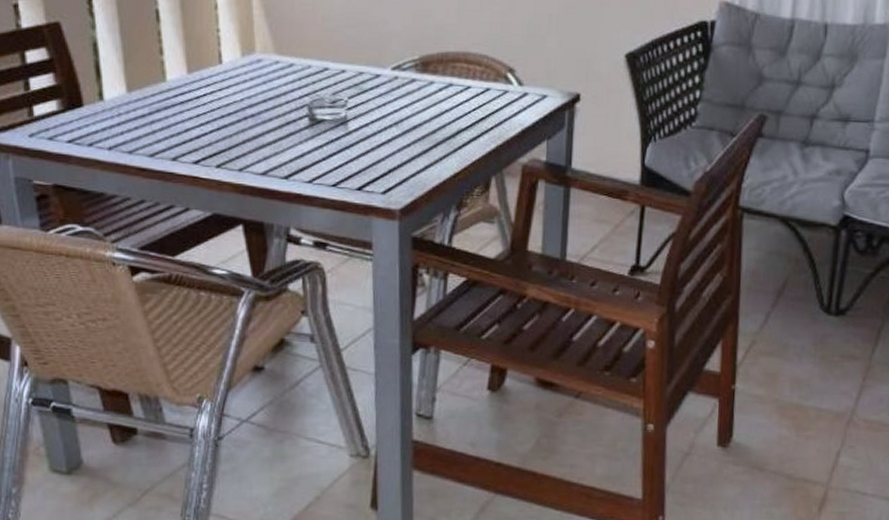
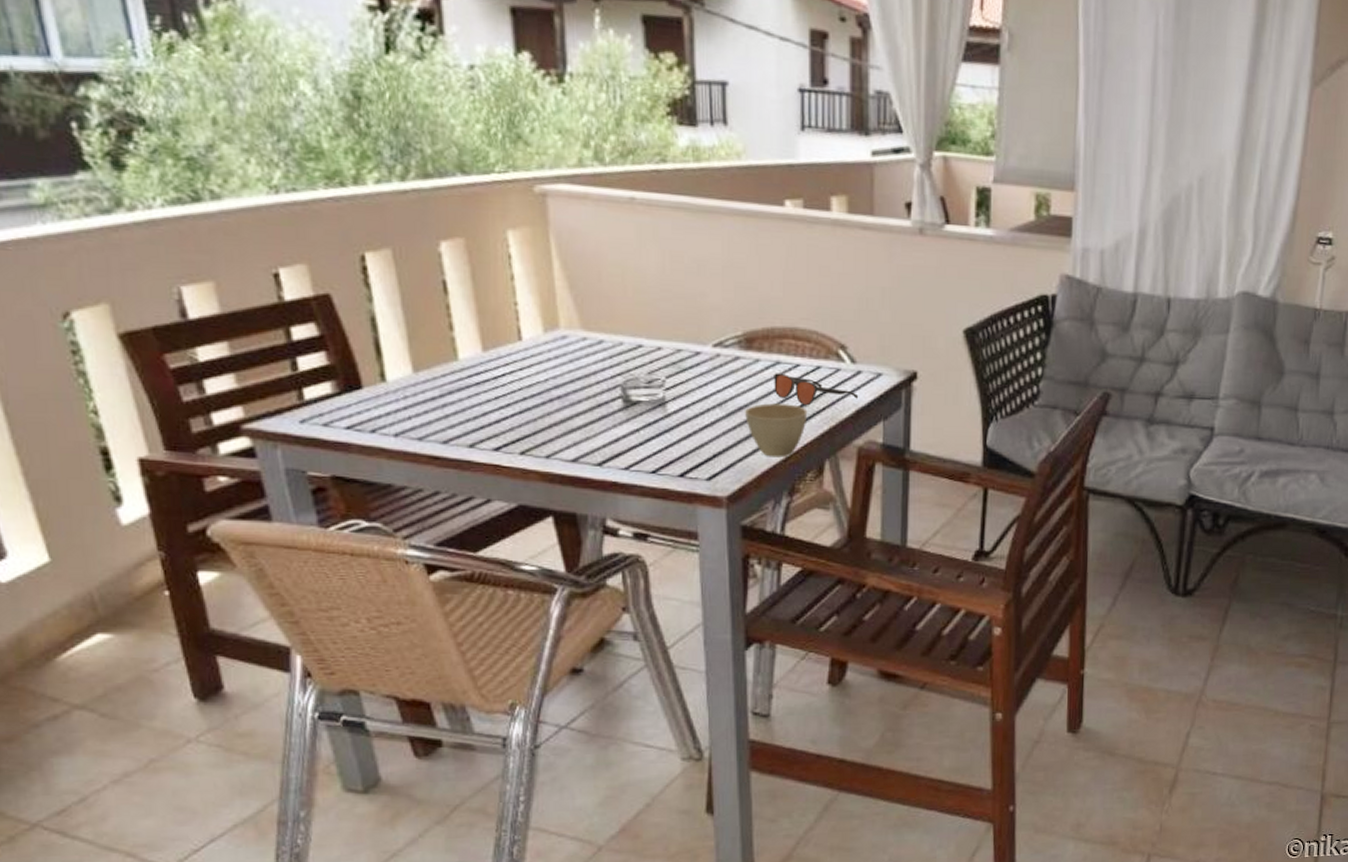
cup: none [419,122,477,174] -> present [745,403,808,458]
sunglasses: none [446,94,525,126] -> present [774,373,859,406]

